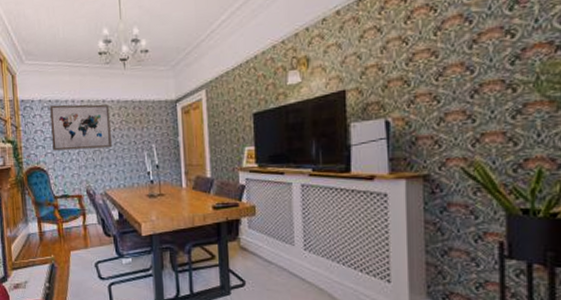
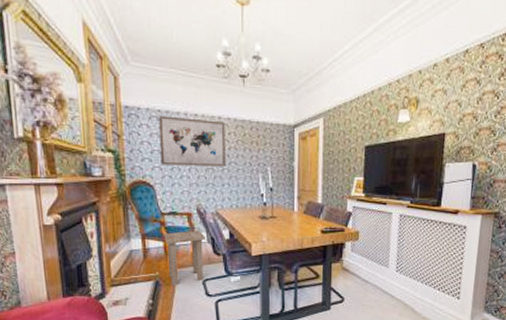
side table: none [57,212,96,269] -> present [164,230,205,287]

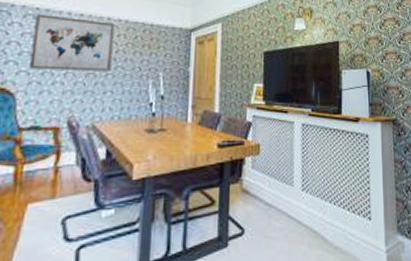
side table: present [164,230,205,287] -> none [15,149,74,231]

